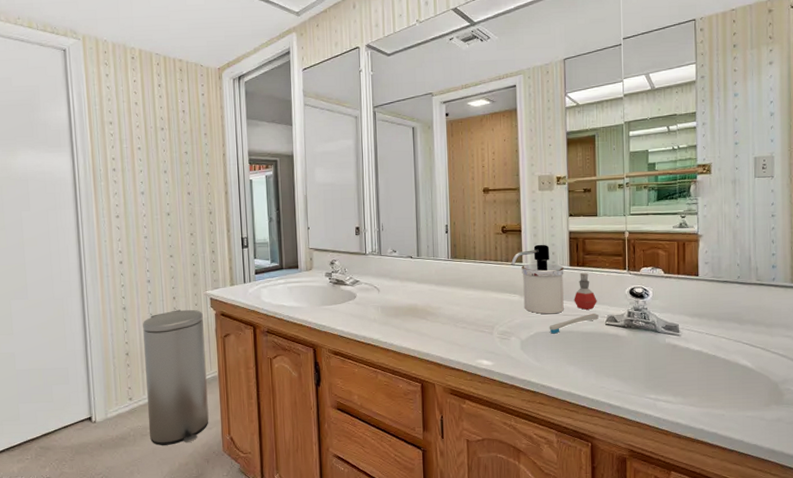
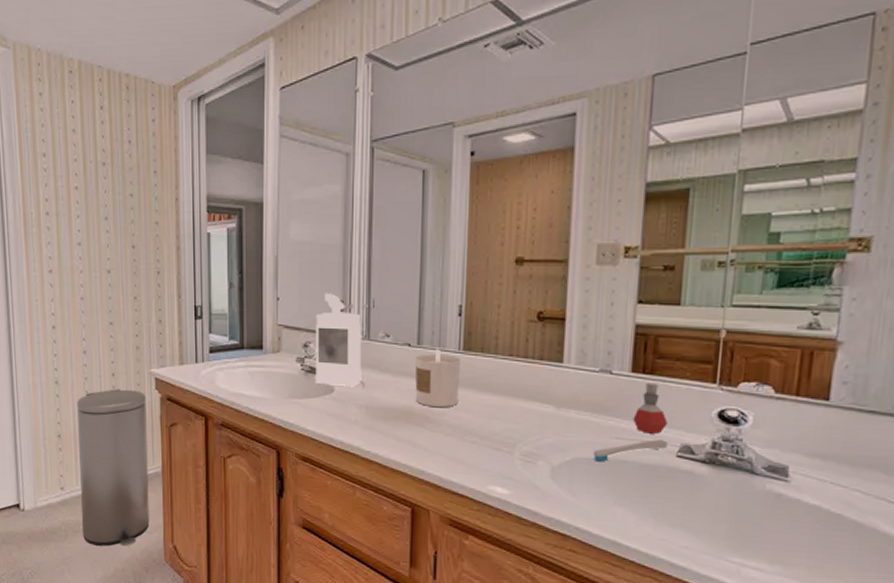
tissue box: none [339,221,377,293] -> present [314,292,362,386]
candle: none [417,259,451,304] -> present [415,349,461,408]
soap dispenser: present [510,244,564,315] -> none [545,339,623,436]

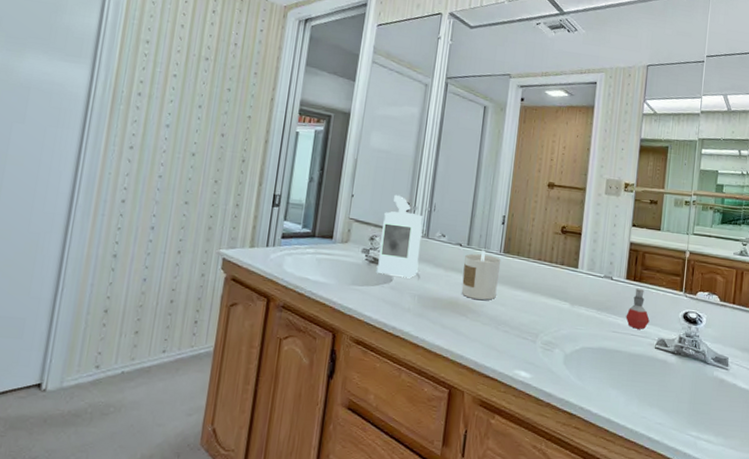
pedal bin: present [76,389,150,547] -> none [111,266,210,430]
toothbrush: present [593,440,668,462] -> none [596,334,649,351]

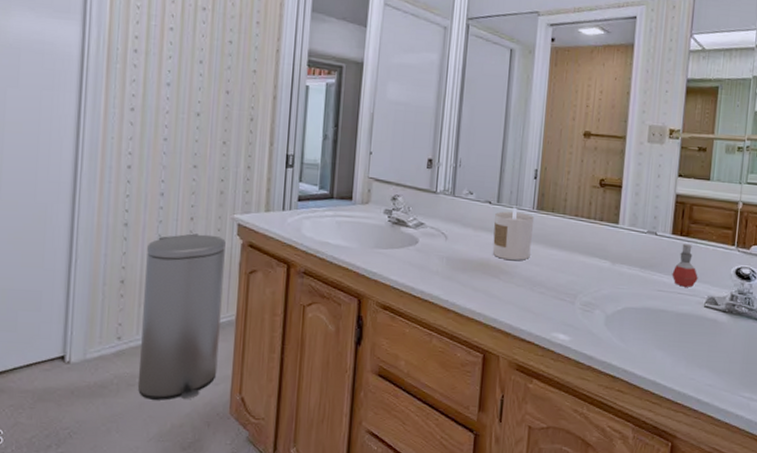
pedal bin: none [111,266,210,430] -> present [137,233,226,400]
tissue box: present [377,194,423,277] -> none [401,150,448,239]

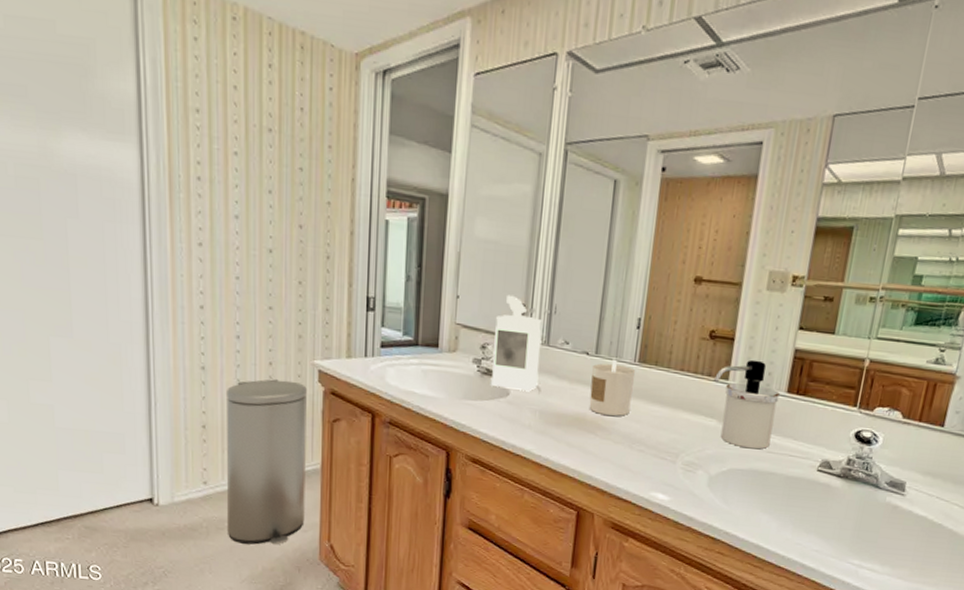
tissue box: none [401,150,448,239] -> present [491,294,542,391]
soap dispenser: none [604,205,665,288] -> present [713,359,780,450]
perfume bottle: present [672,243,698,287] -> none [784,402,813,450]

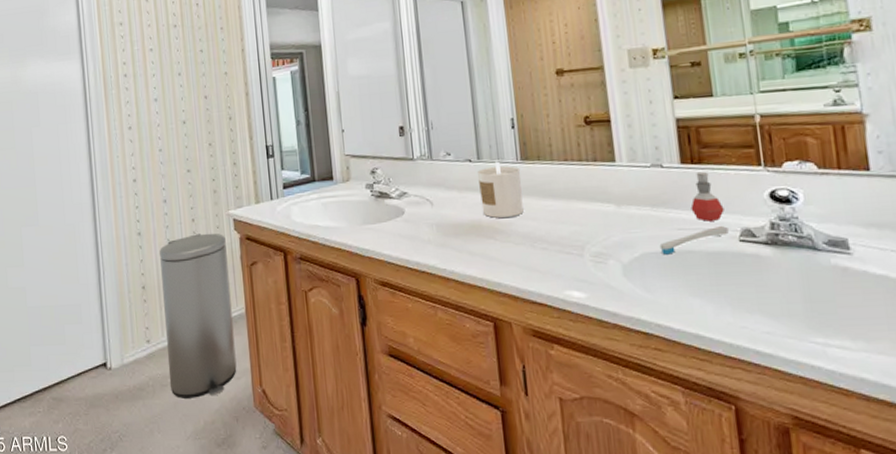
tissue box: present [491,294,542,391] -> none [380,119,429,207]
soap dispenser: present [713,359,780,450] -> none [599,136,678,229]
toothbrush: none [746,455,811,473] -> present [659,226,729,255]
perfume bottle: none [784,402,813,450] -> present [690,171,725,221]

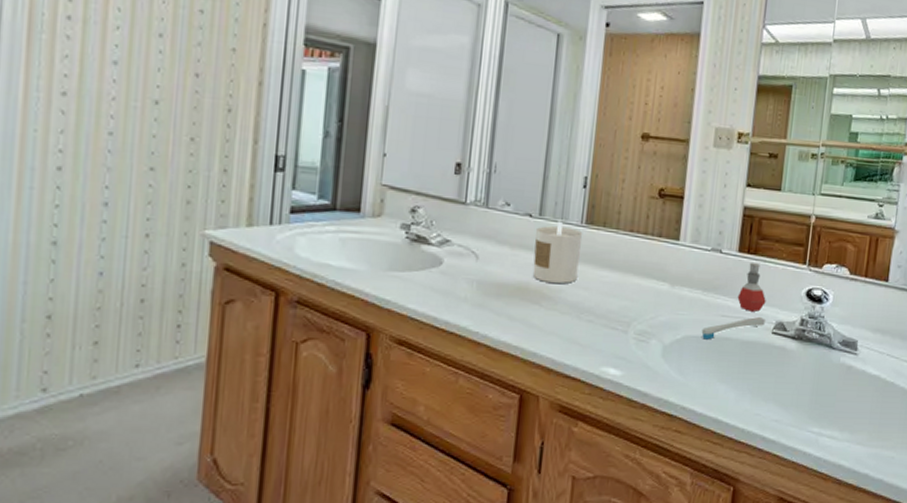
pedal bin: present [159,233,237,398] -> none [70,254,194,467]

